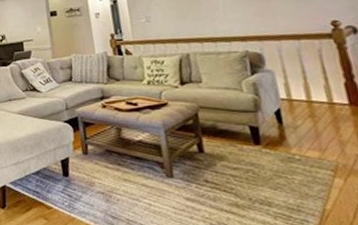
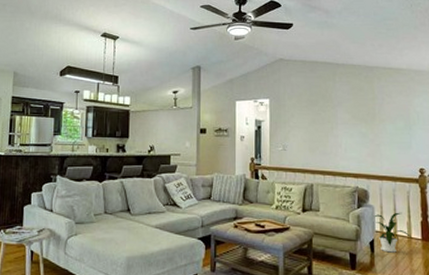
house plant: none [275,74,334,123] -> present [373,212,412,253]

